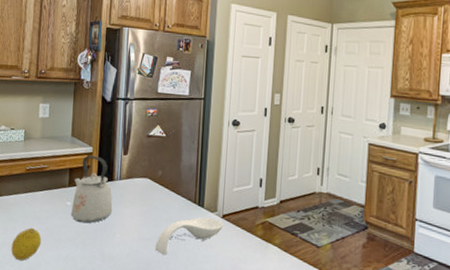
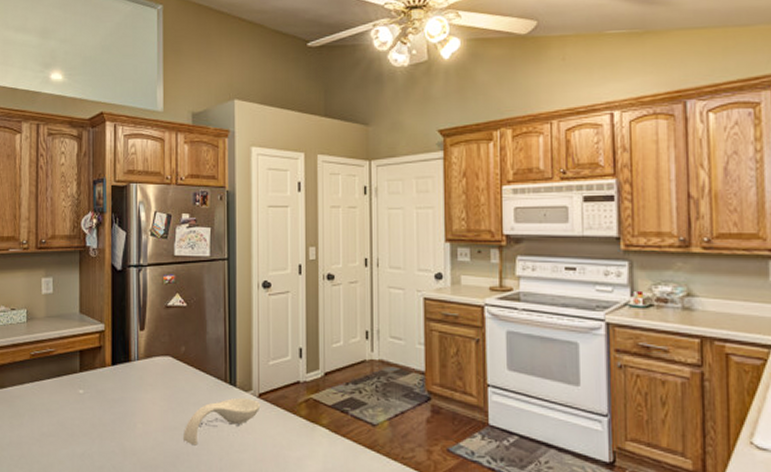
fruit: present [11,227,42,261] -> none [19,422,53,461]
kettle: present [71,155,113,223] -> none [85,334,132,414]

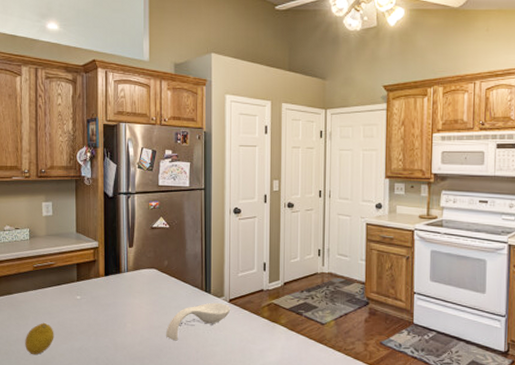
fruit: none [19,422,53,461] -> present [25,322,54,354]

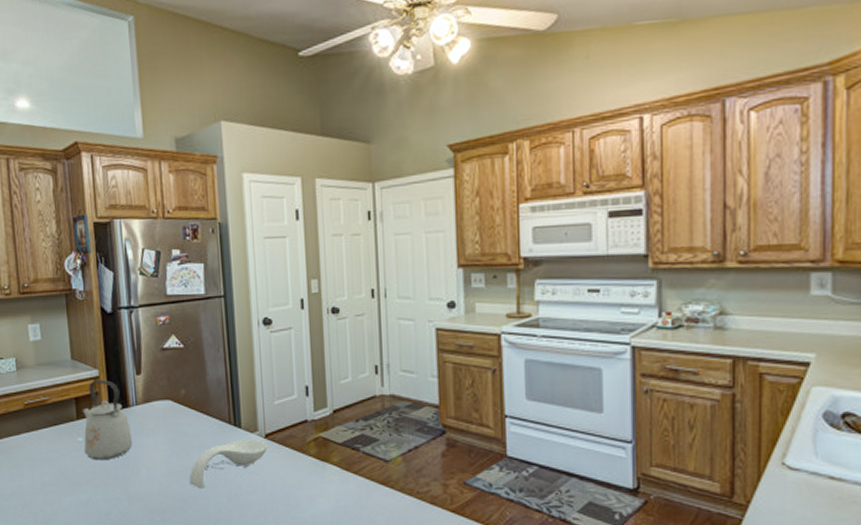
fruit: present [25,322,54,354] -> none [21,471,56,510]
kettle: none [81,250,122,316] -> present [82,380,133,461]

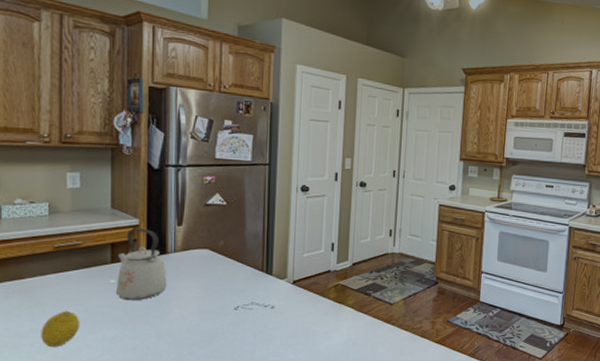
fruit: none [21,471,56,510] -> present [41,310,80,347]
spoon rest: present [189,439,268,489] -> none [219,284,294,326]

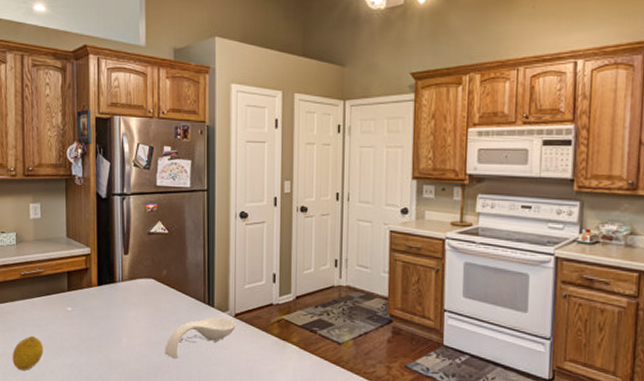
kettle: present [116,228,167,301] -> none [73,257,117,329]
spoon rest: none [219,284,294,326] -> present [165,317,237,359]

